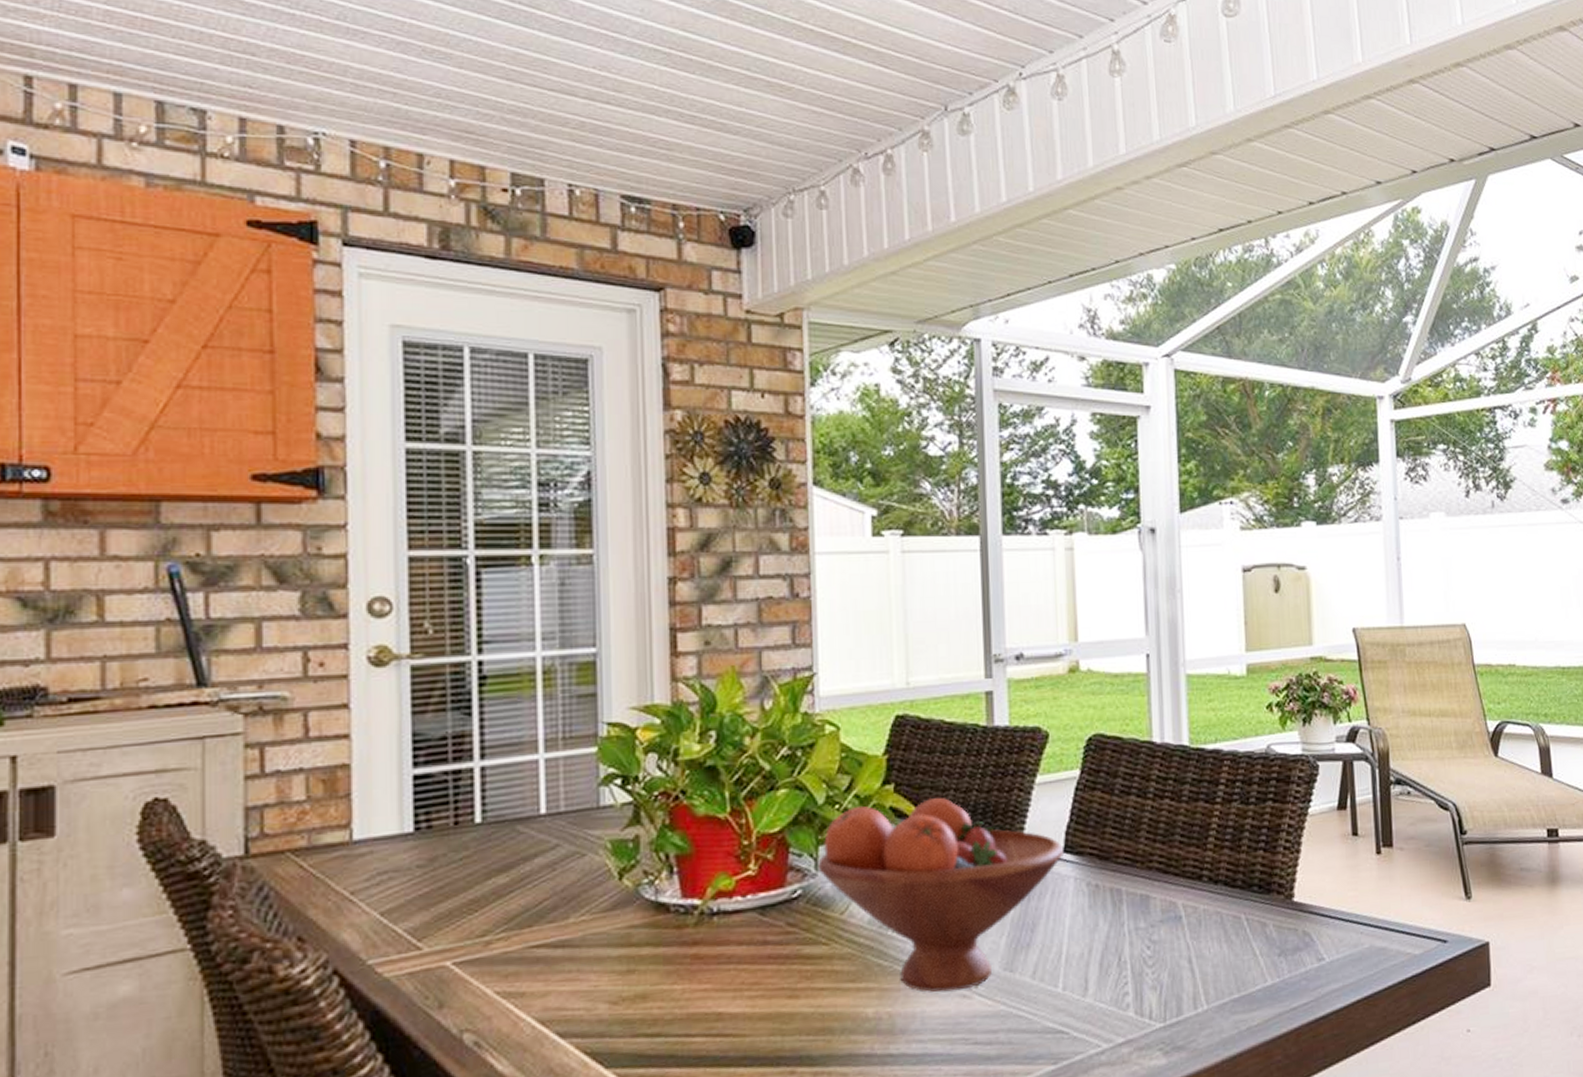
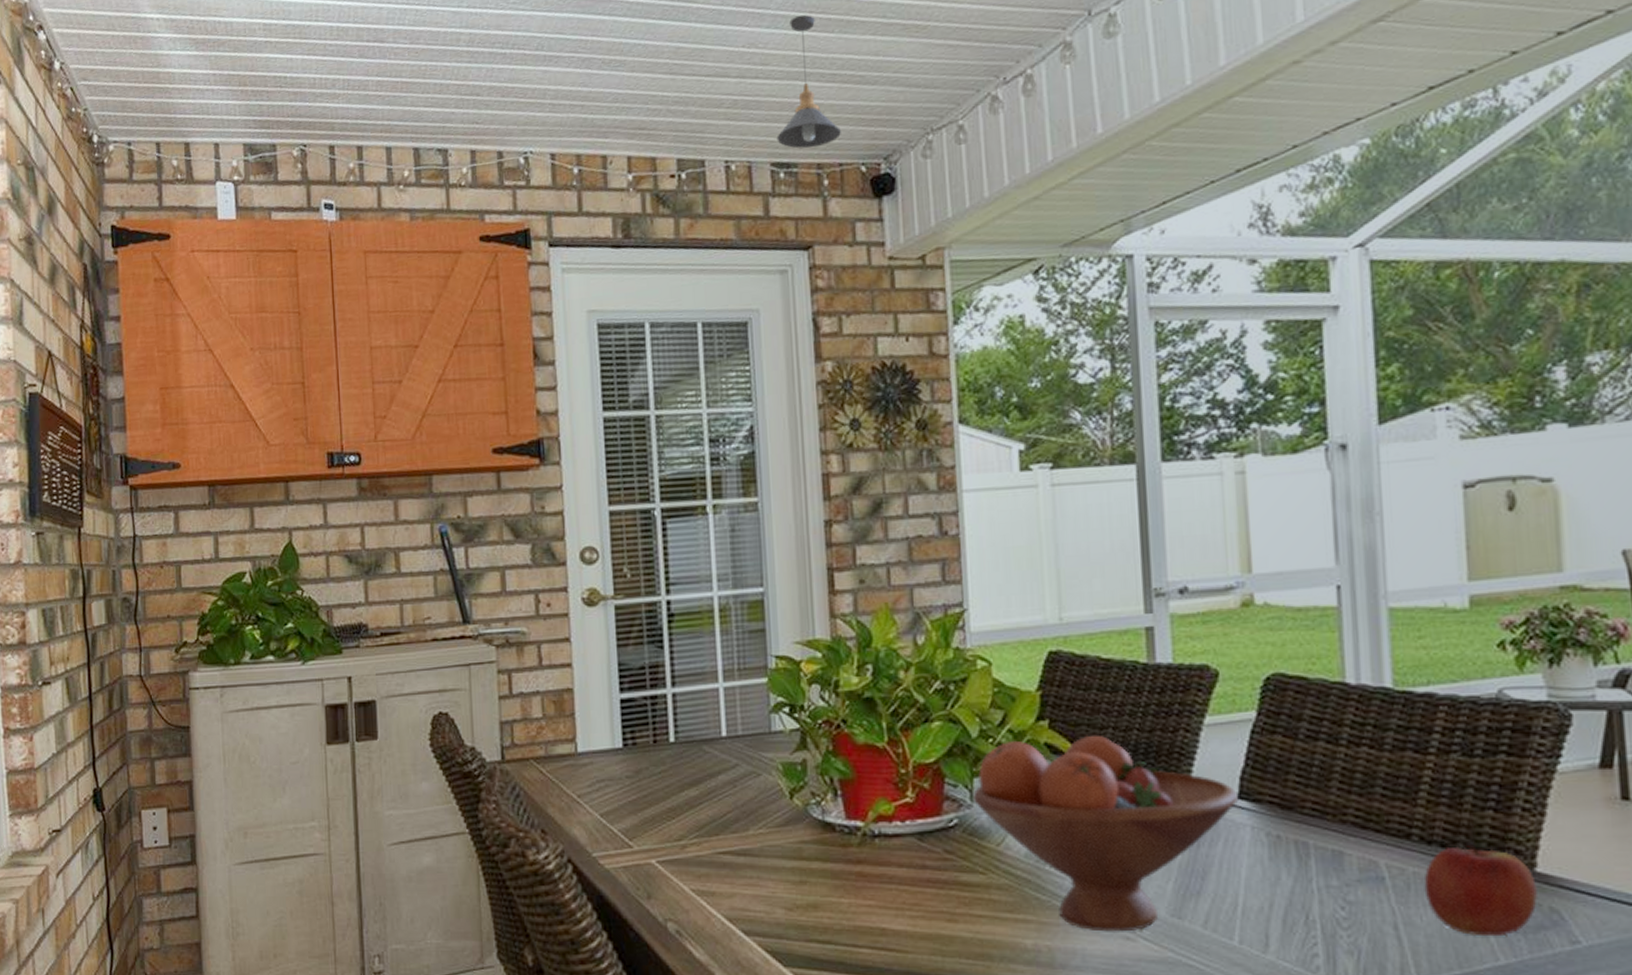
pendant light: none [628,48,699,187] -> present [776,14,841,149]
apple: none [1211,880,1296,962] -> present [1423,843,1539,937]

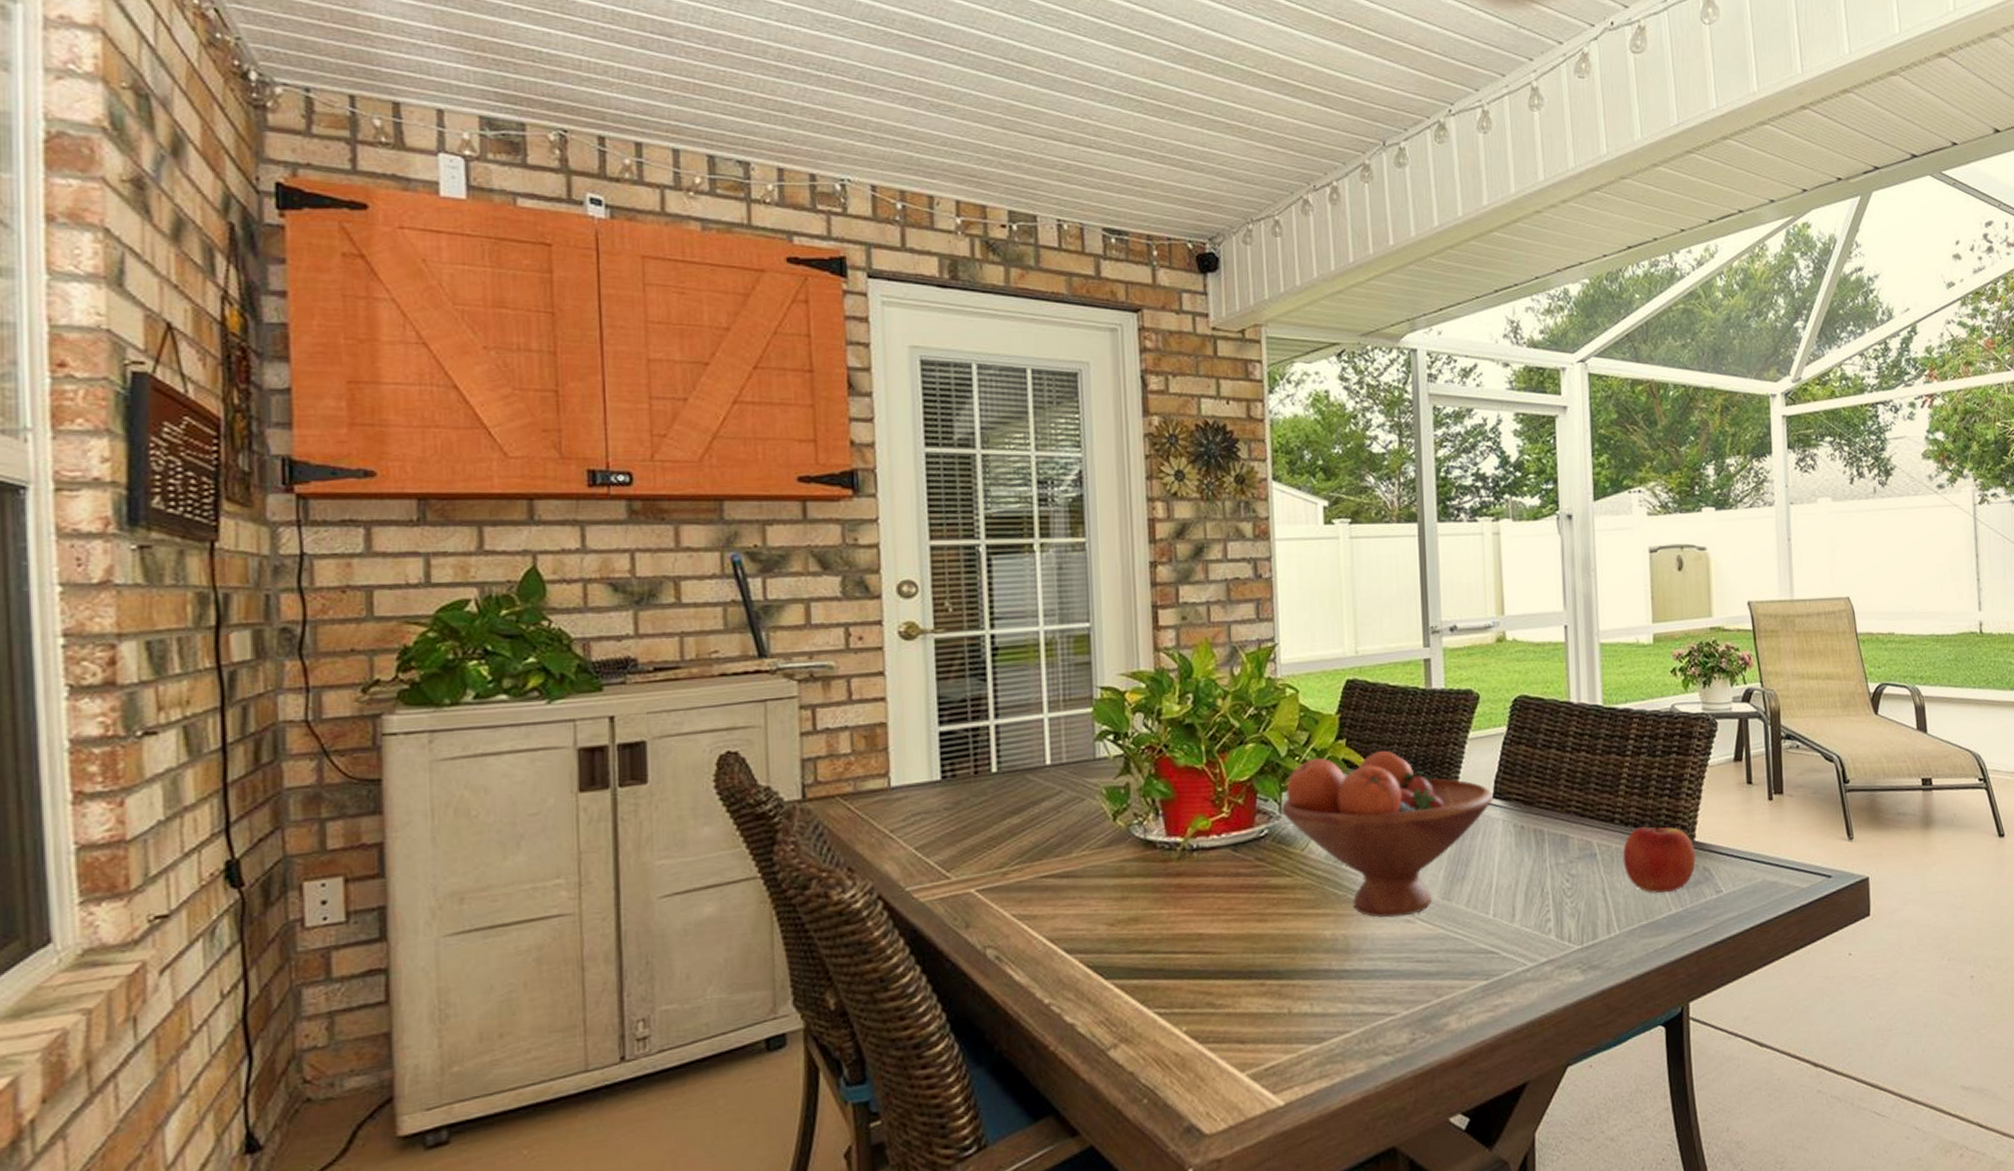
pendant light: present [776,14,841,149] -> none [1108,97,1170,220]

